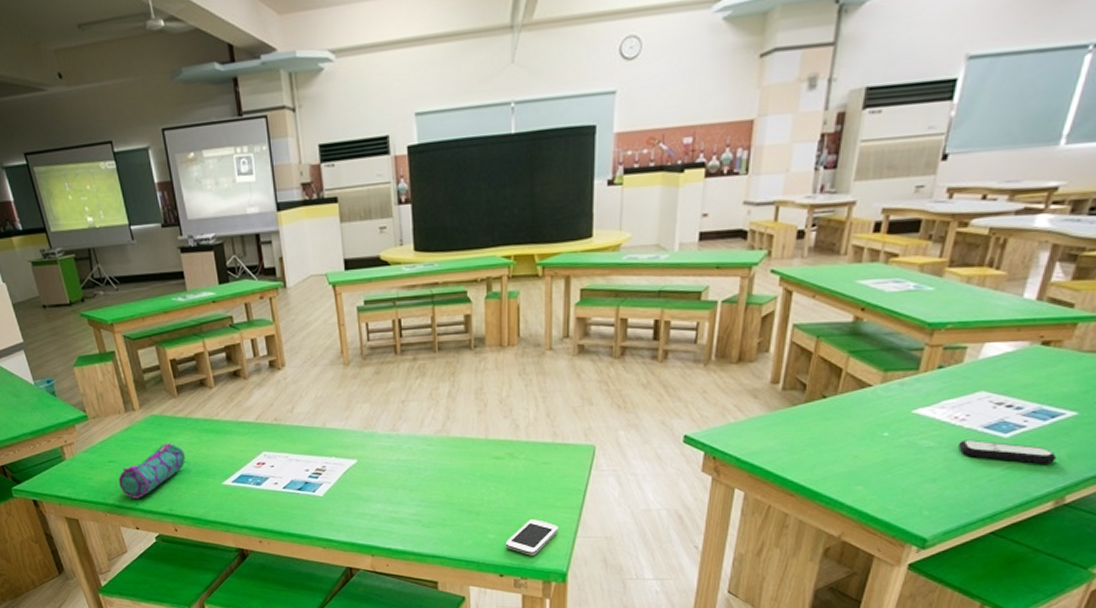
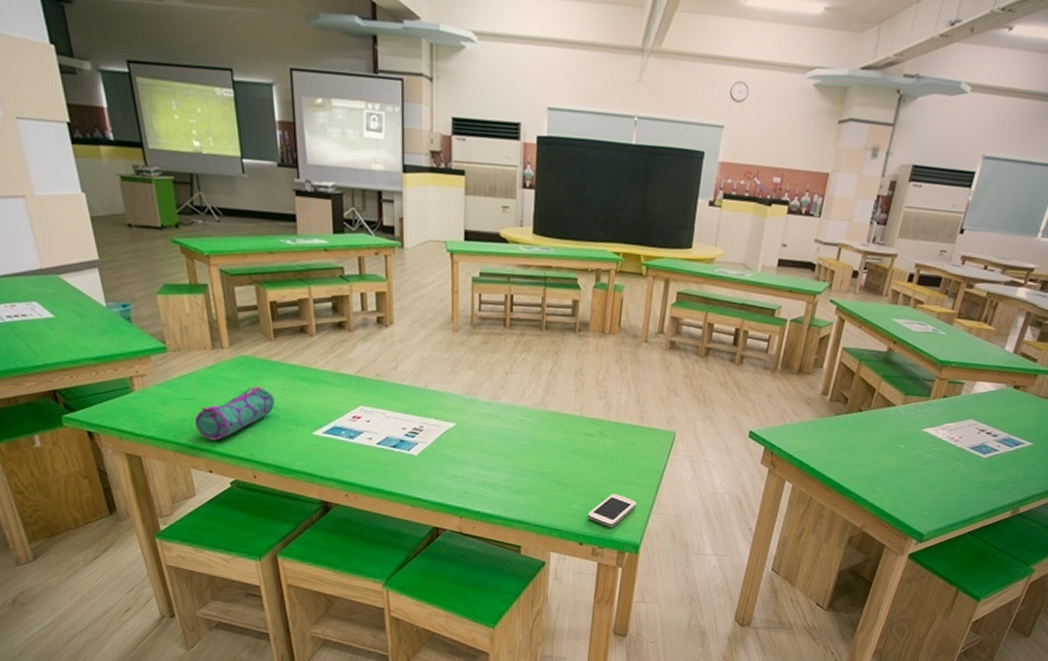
remote control: present [959,439,1057,464] -> none [952,456,1017,481]

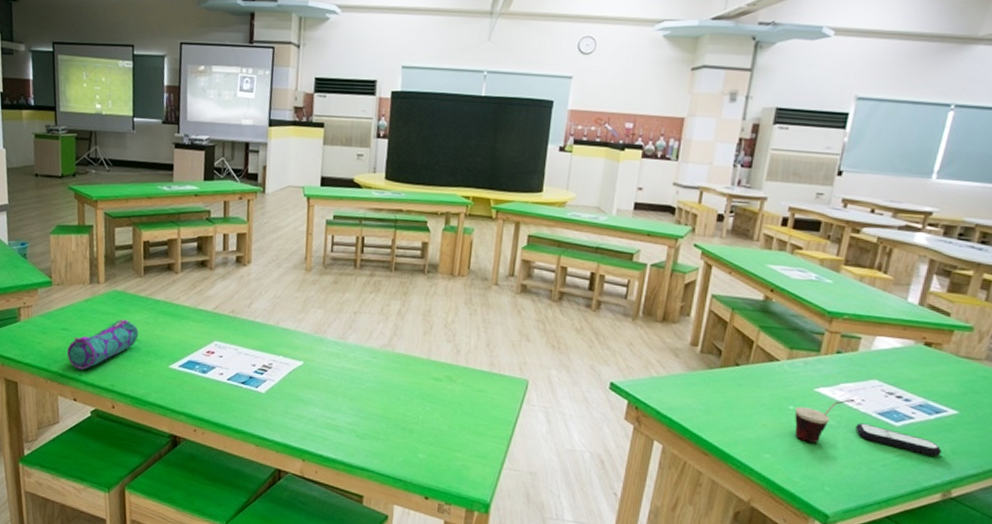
smartphone: present [587,494,637,527] -> none [433,444,487,482]
cup: none [902,436,954,476] -> present [794,398,854,443]
remote control: none [952,456,1017,481] -> present [856,422,943,457]

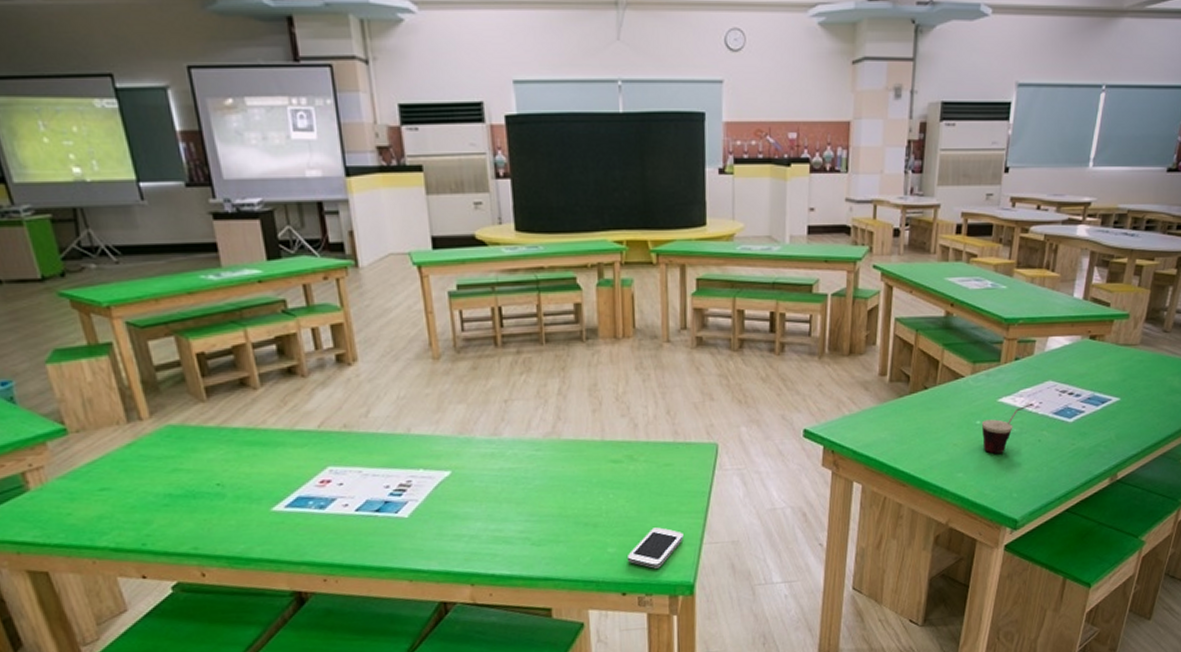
pencil case: present [67,318,139,370] -> none [115,460,218,537]
smartphone: none [433,444,487,482] -> present [626,527,684,569]
remote control: present [856,422,943,457] -> none [1036,424,1109,445]

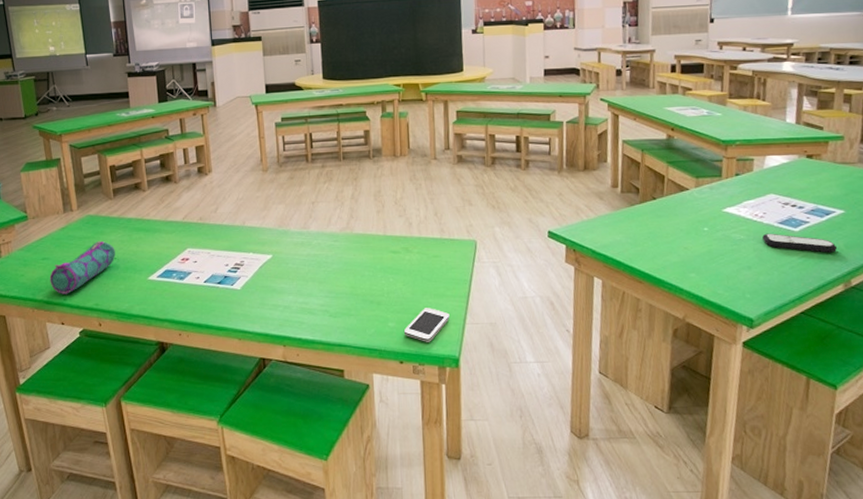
pencil case: none [115,460,218,537] -> present [50,240,115,294]
cup: present [982,403,1033,454] -> none [710,213,757,257]
remote control: none [1036,424,1109,445] -> present [762,233,838,253]

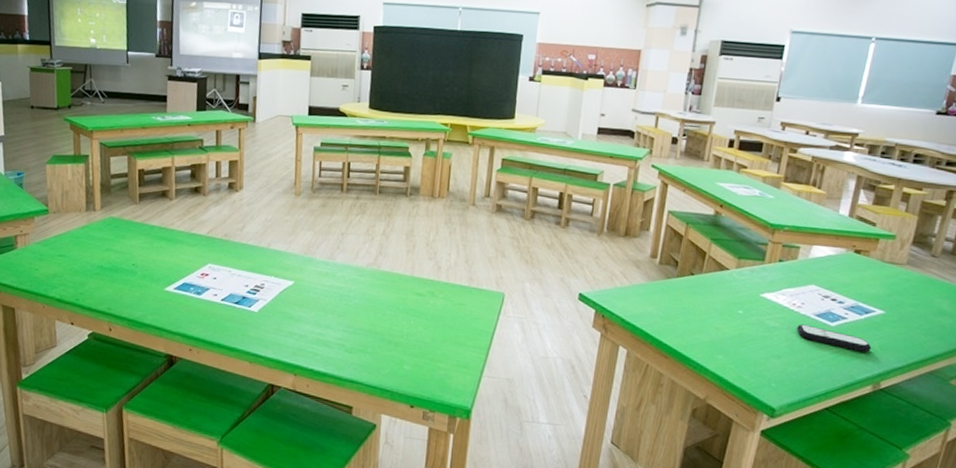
pencil case: present [50,240,115,294] -> none [64,244,134,295]
smartphone: present [403,308,450,342] -> none [418,355,467,390]

